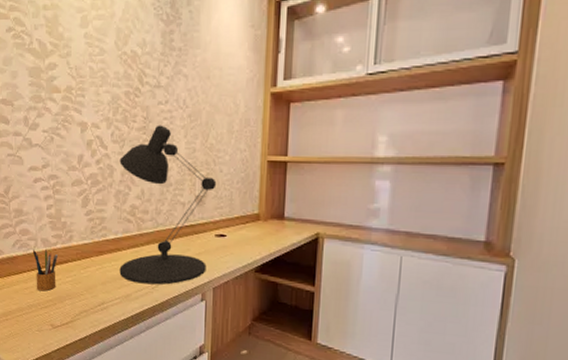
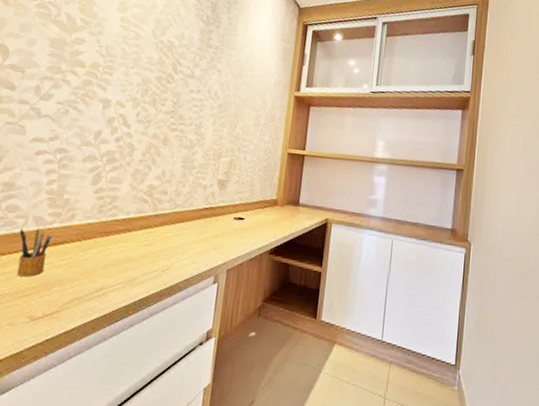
desk lamp: present [119,125,217,285] -> none [126,110,240,268]

